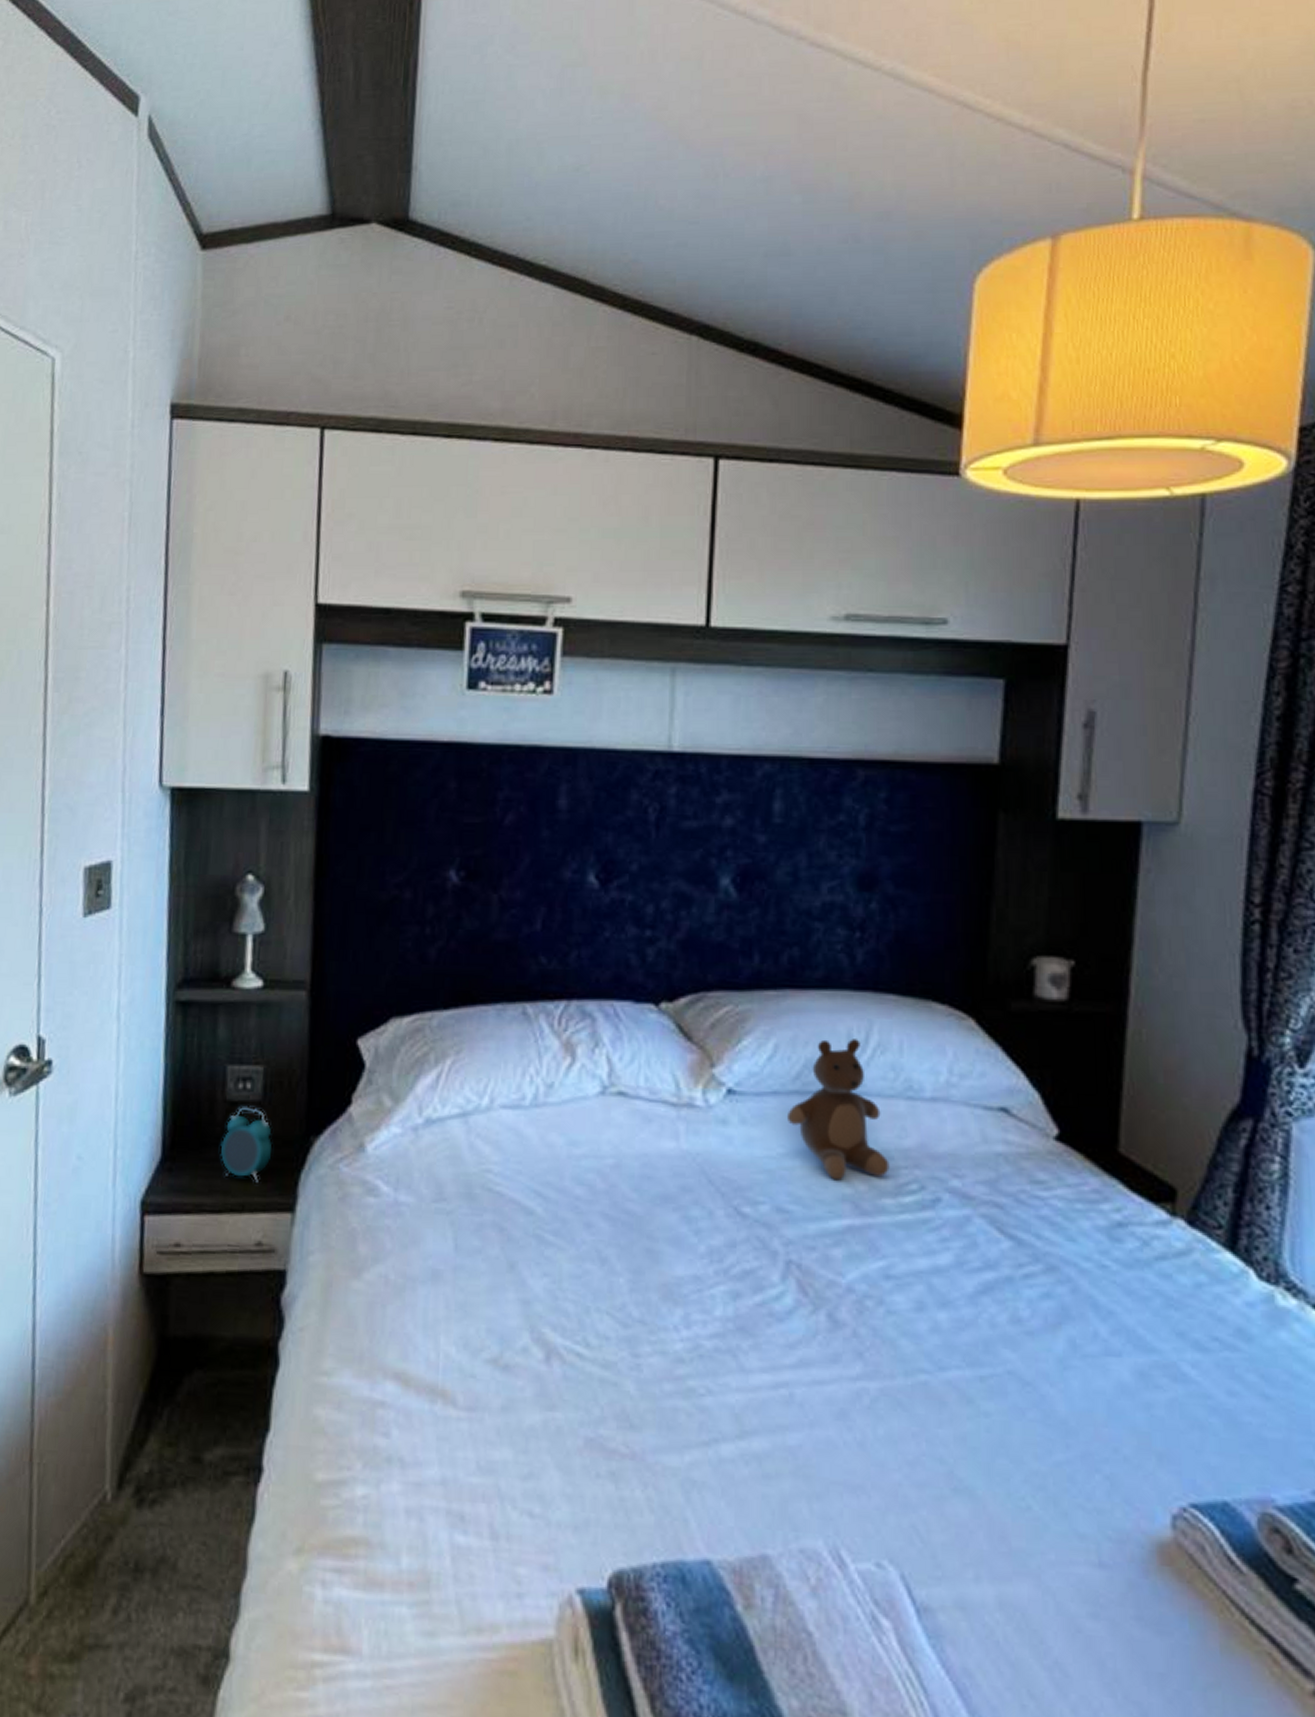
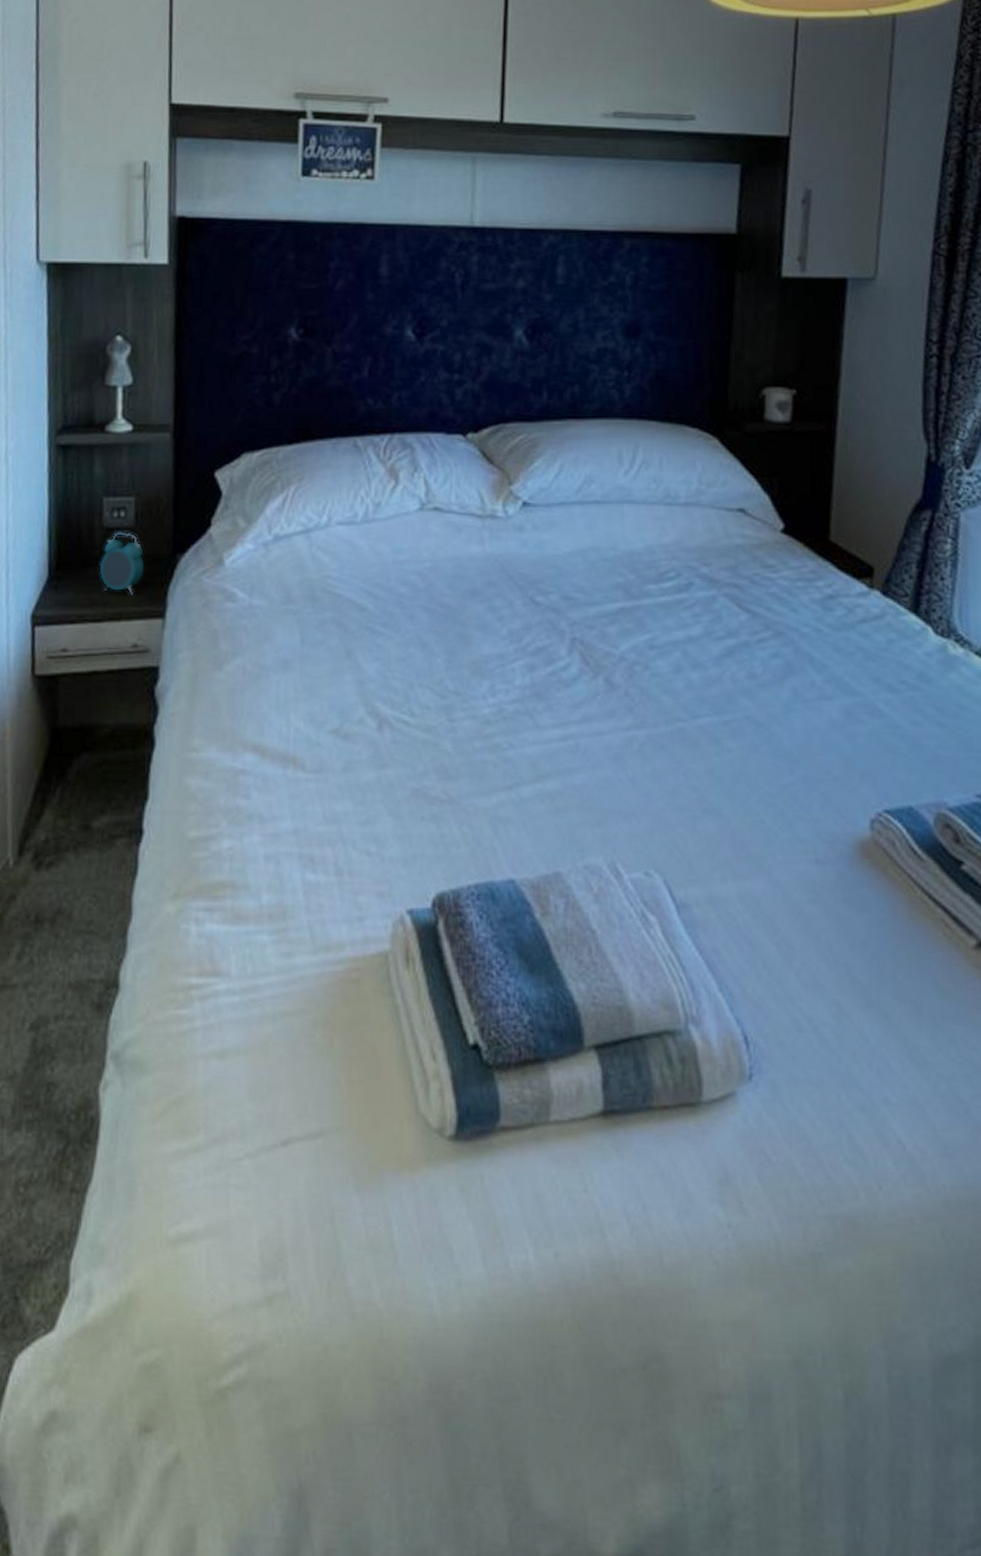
teddy bear: present [788,1039,890,1181] -> none [571,458,653,572]

